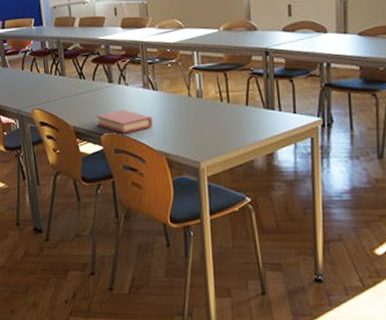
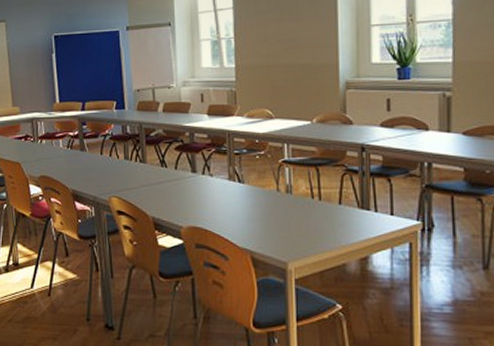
book: present [96,109,153,134] -> none [177,202,237,228]

